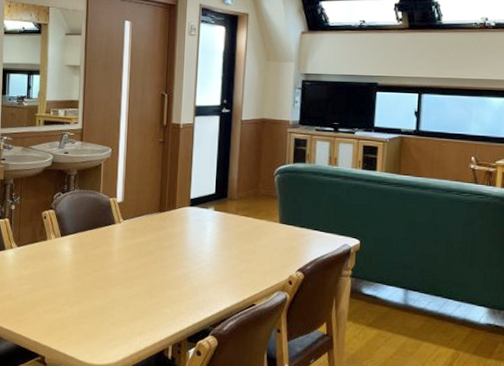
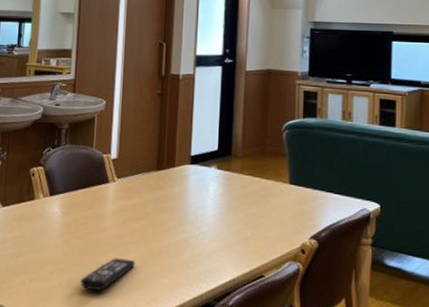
remote control: none [91,291,140,321] -> present [81,258,136,291]

